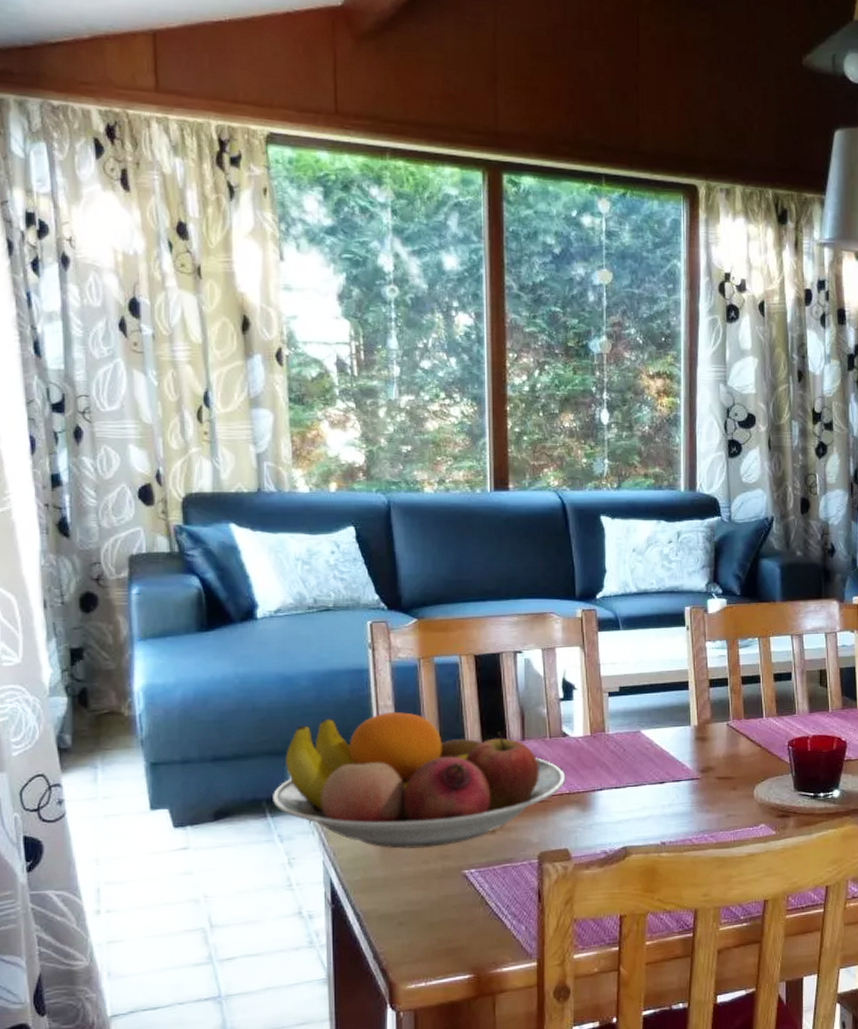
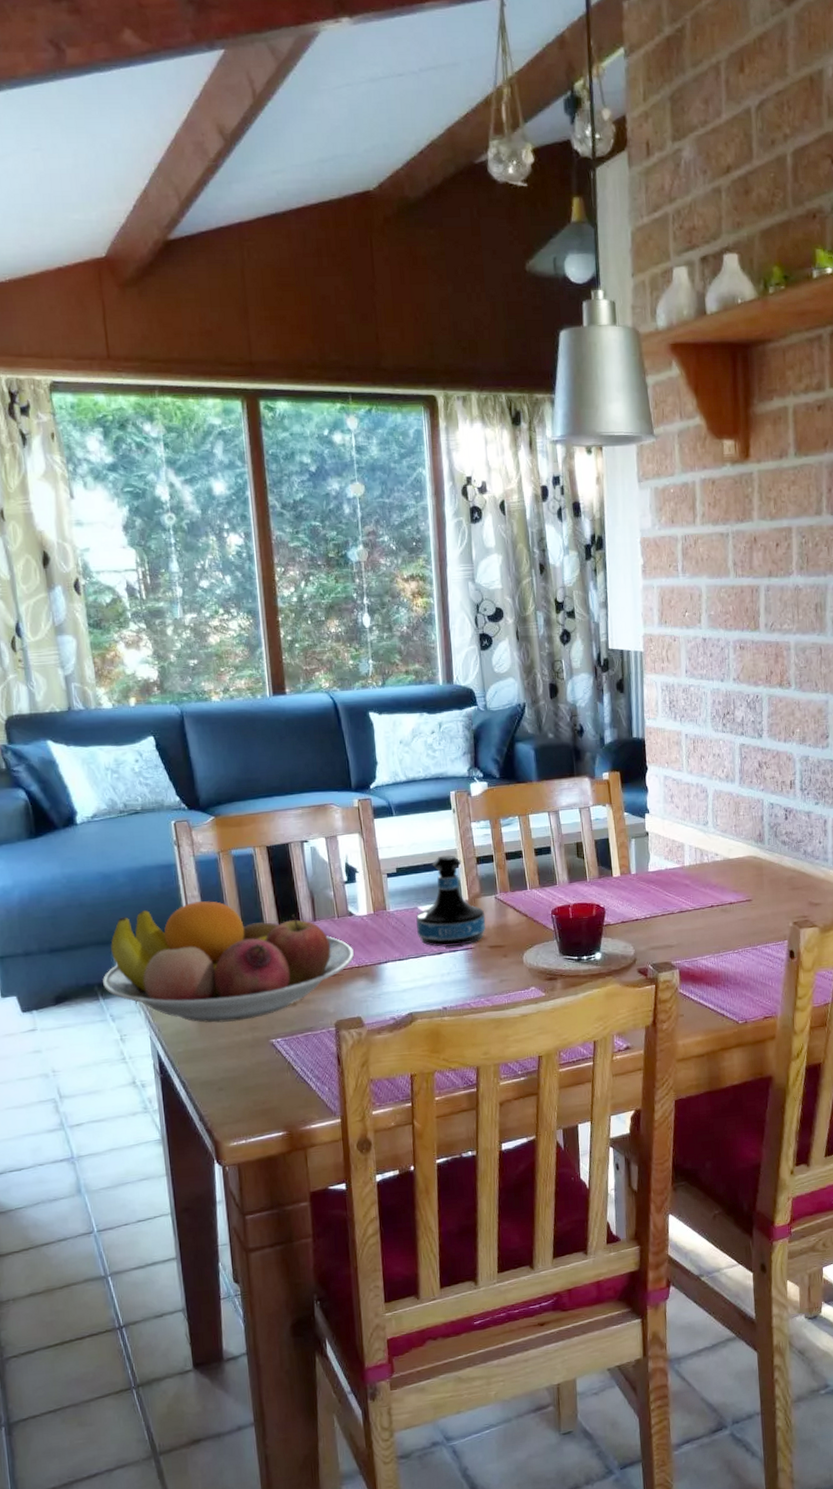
tequila bottle: none [638,675,715,777] -> present [416,855,486,947]

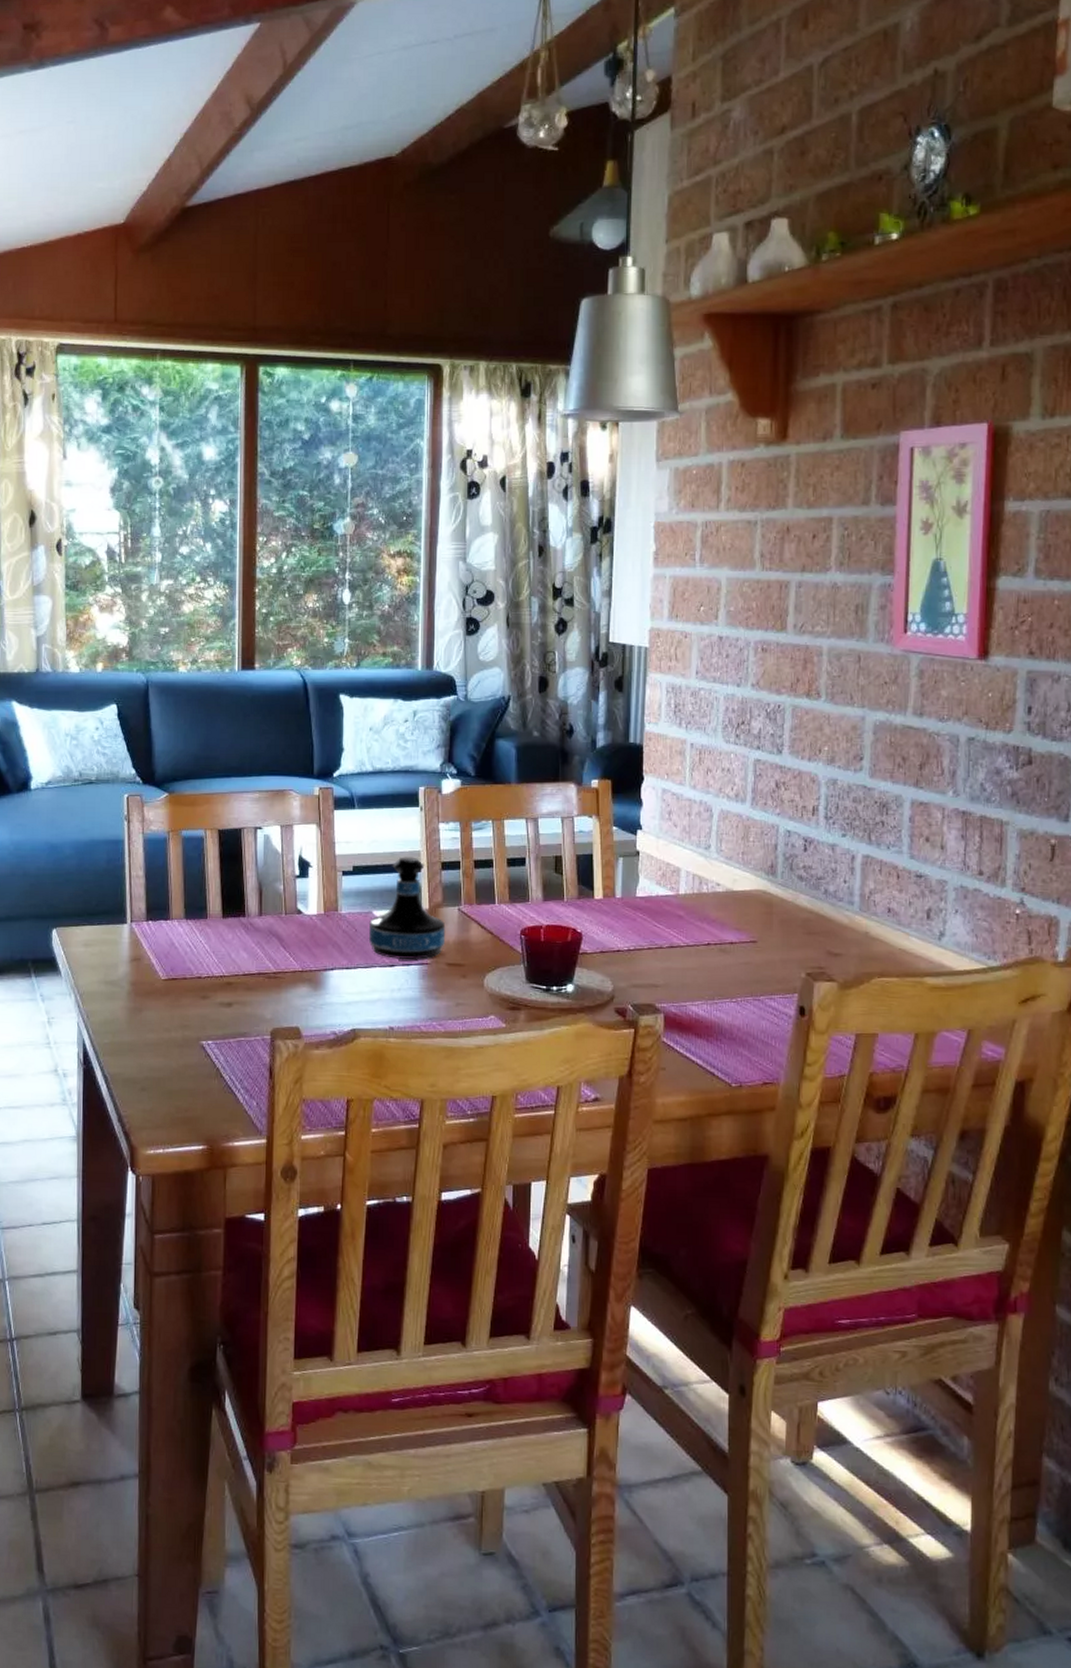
fruit bowl: present [103,901,354,1023] -> none [37,882,298,1017]

